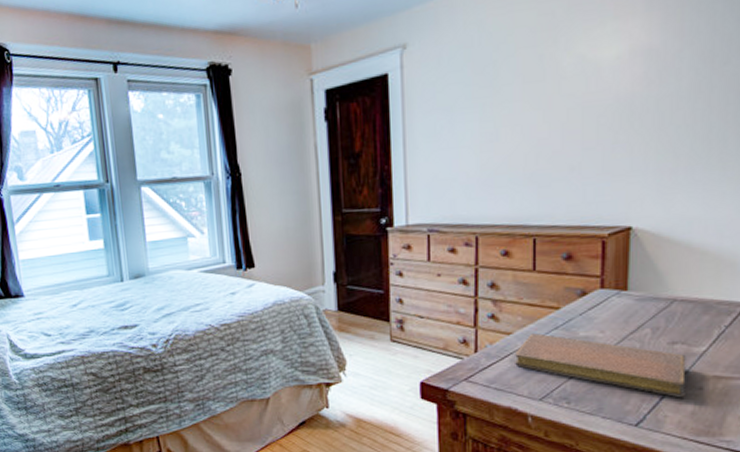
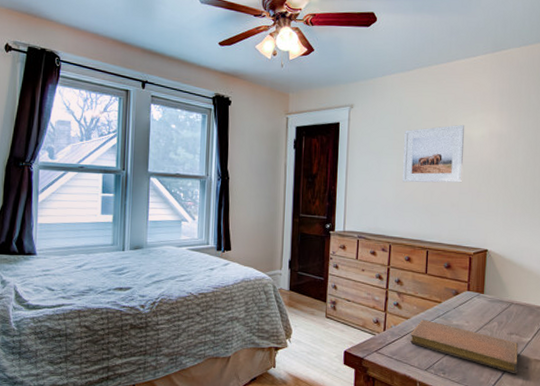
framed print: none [489,44,588,146] -> present [403,124,465,183]

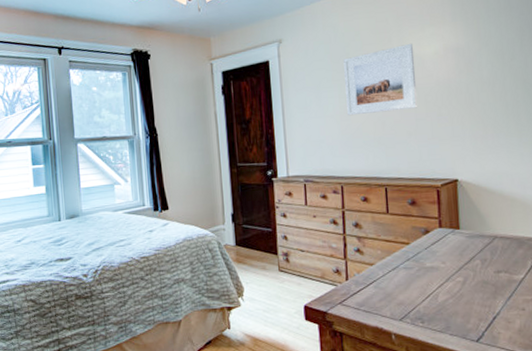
notebook: present [410,319,519,374] -> none [378,264,512,318]

